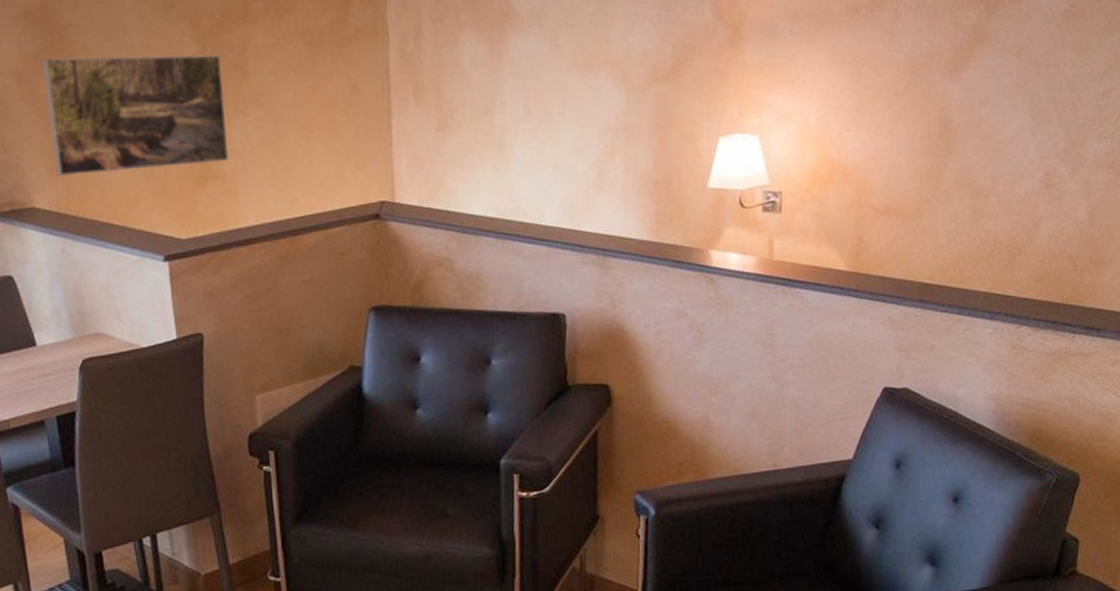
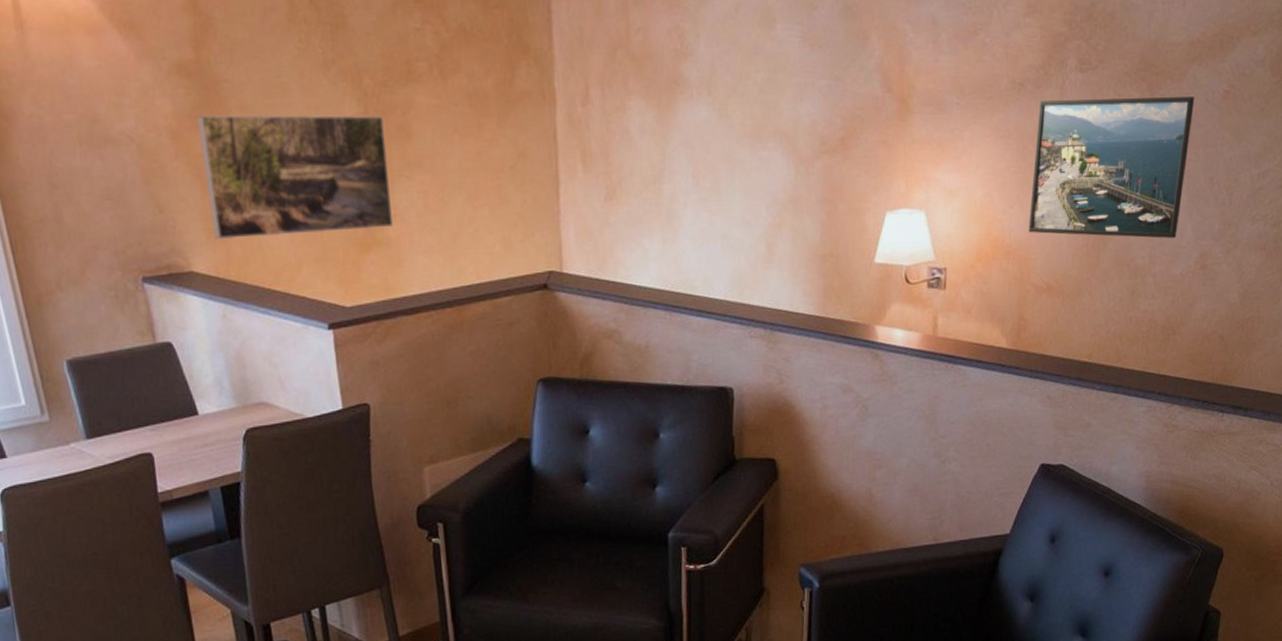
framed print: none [865,17,1034,159] -> present [1028,97,1195,239]

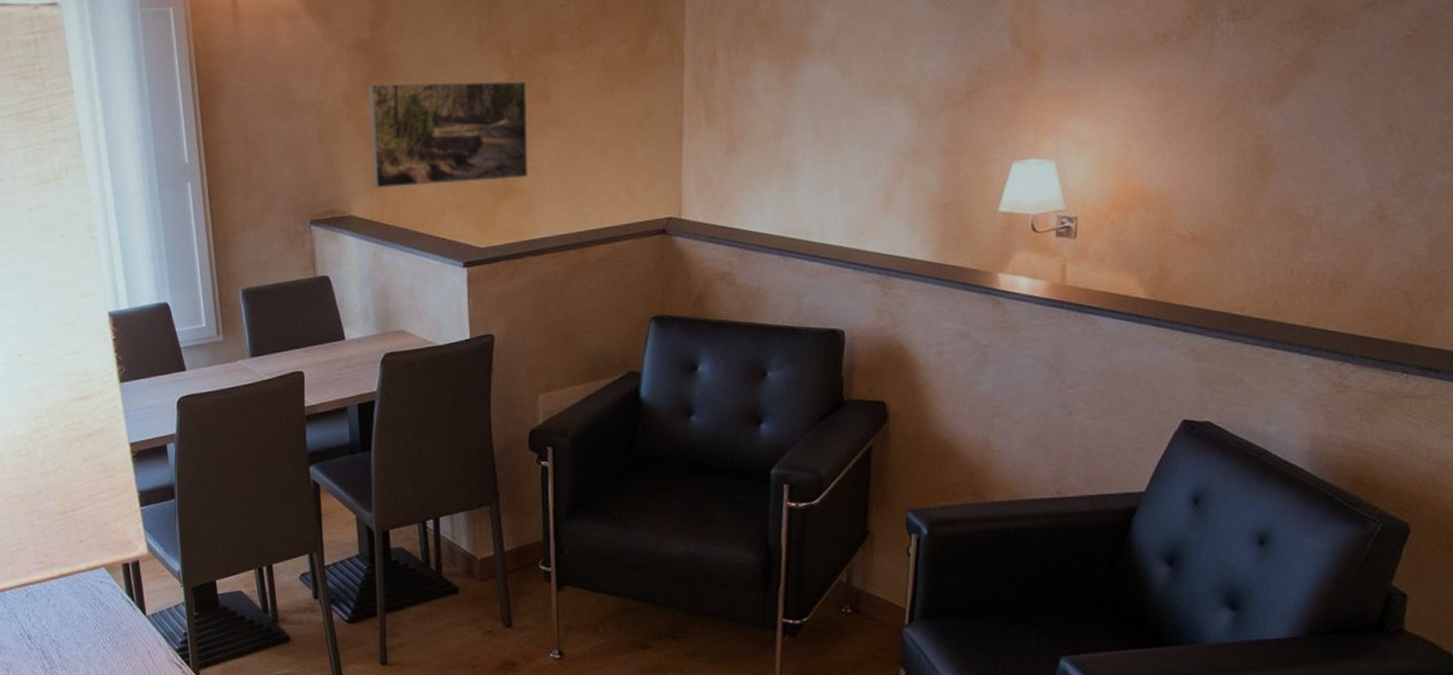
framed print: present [1028,97,1195,239] -> none [1171,42,1369,189]

